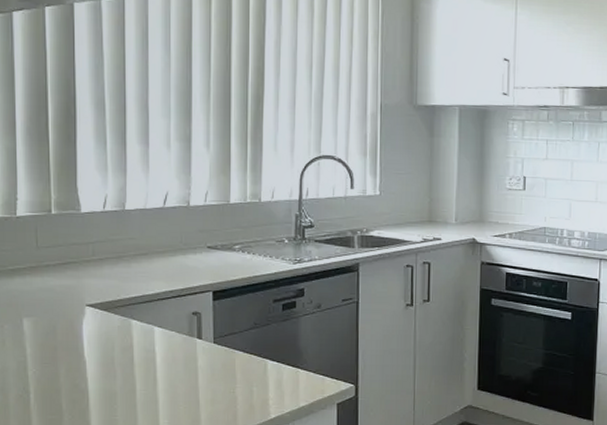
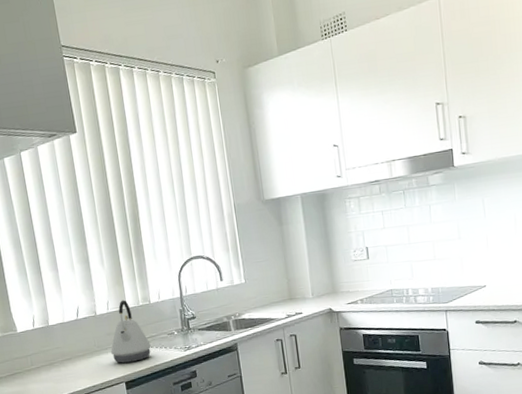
kettle: none [201,193,253,269] -> present [111,300,151,363]

